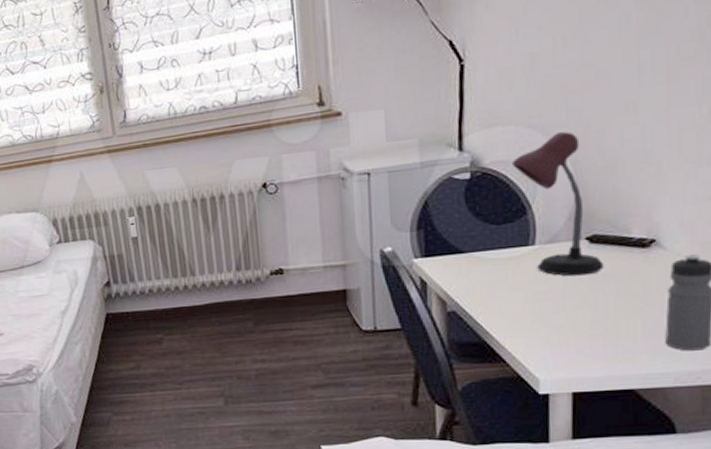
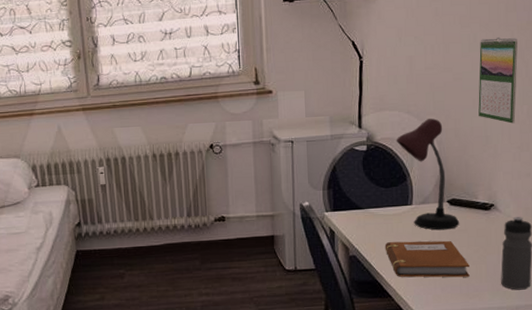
notebook: none [496,289,619,337] -> present [384,240,470,278]
calendar: none [633,14,695,131] -> present [478,36,518,124]

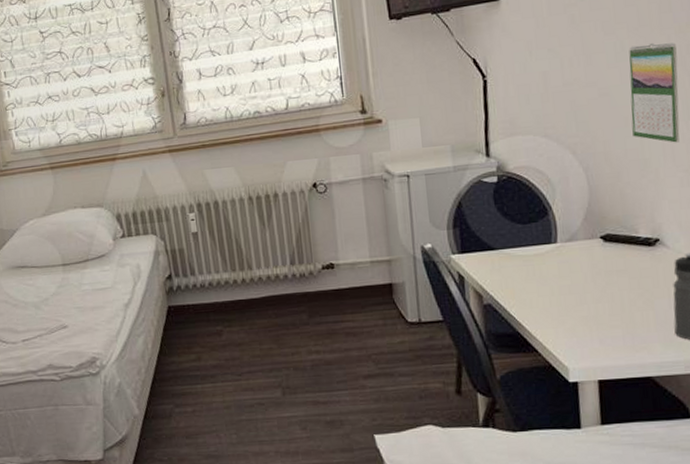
notebook: present [384,240,470,278] -> none [526,283,634,328]
desk lamp: present [396,118,460,231] -> none [532,141,618,272]

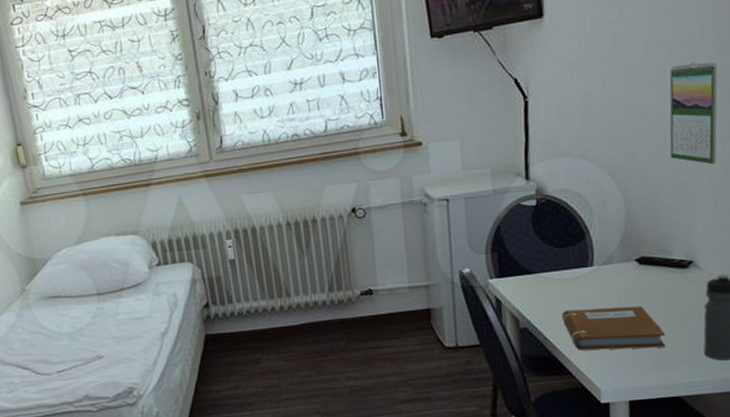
notebook: none [526,283,634,328] -> present [561,306,666,351]

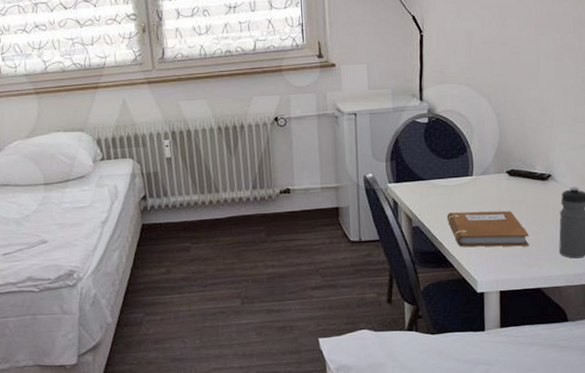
calendar: present [669,62,718,165] -> none [534,12,571,96]

